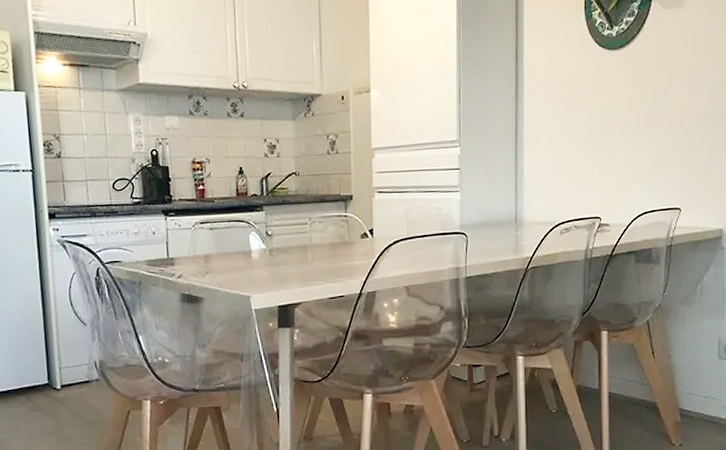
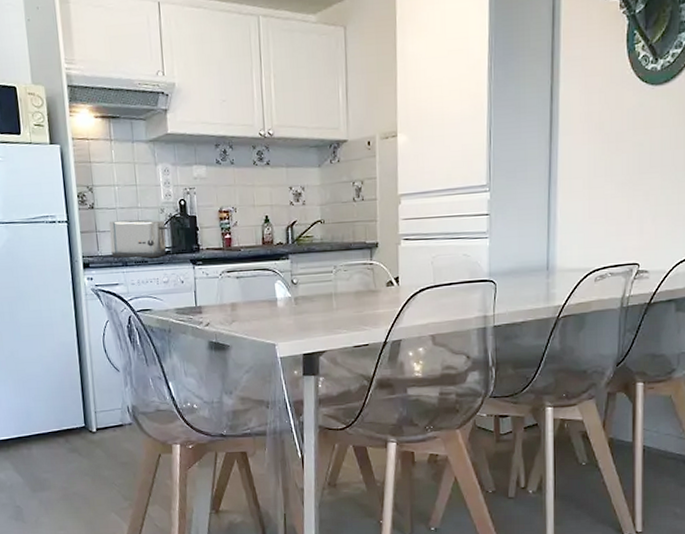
toaster: none [76,169,138,209] -> present [108,219,167,258]

